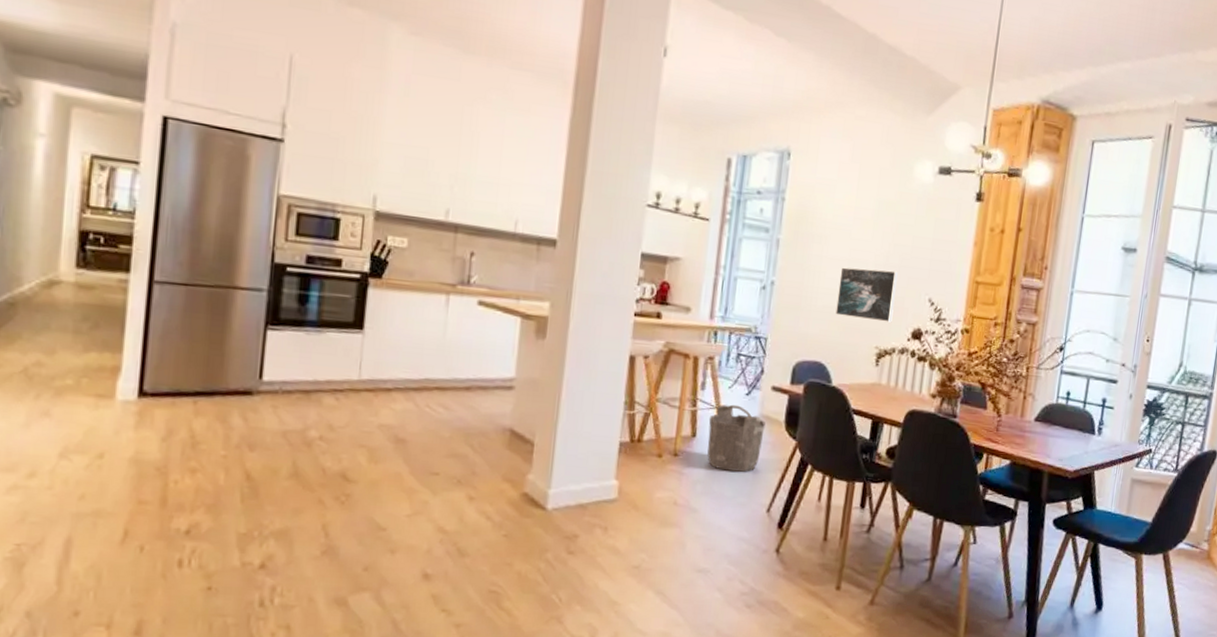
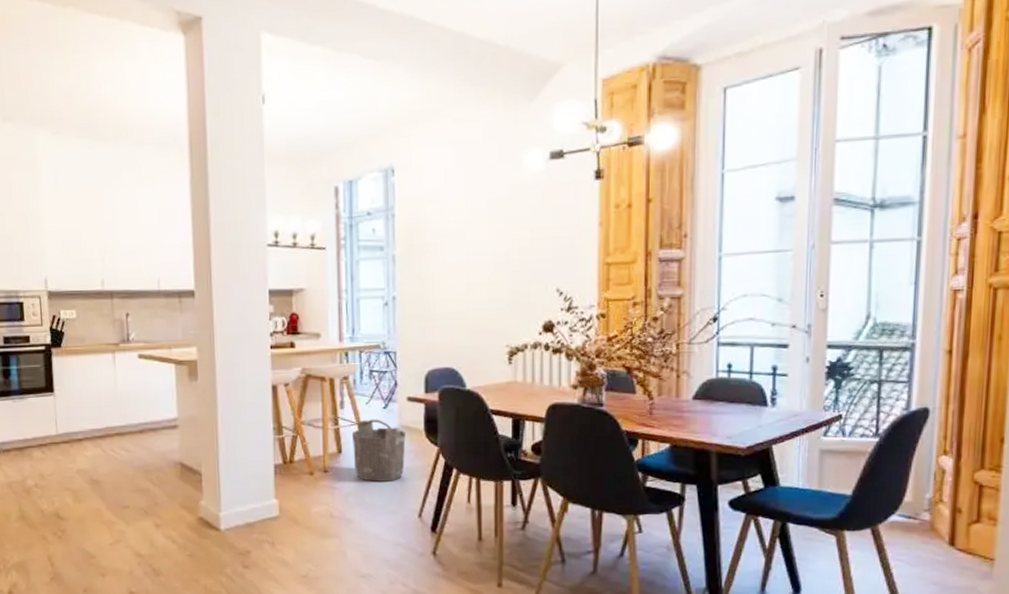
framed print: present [835,267,898,323] -> none [460,266,520,320]

